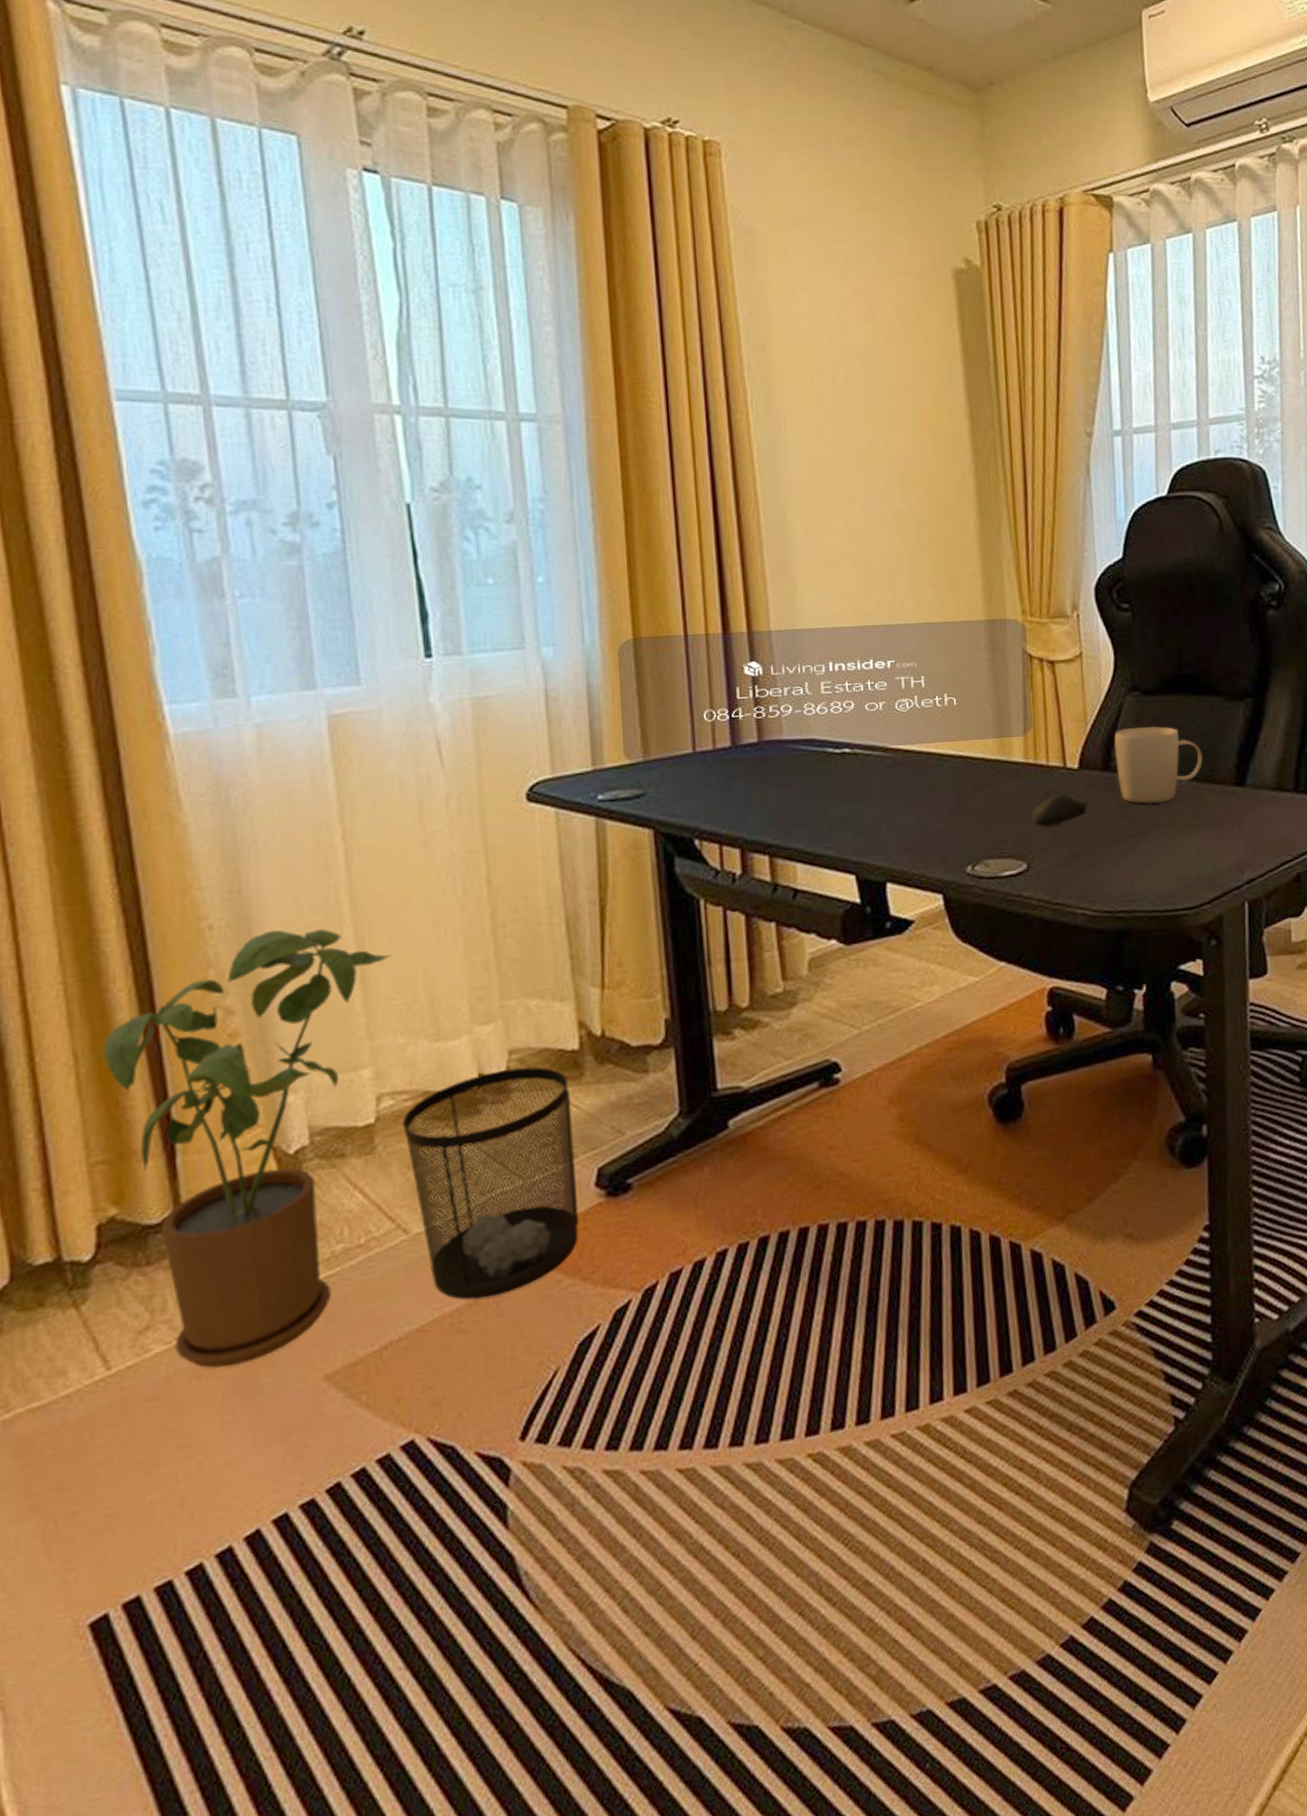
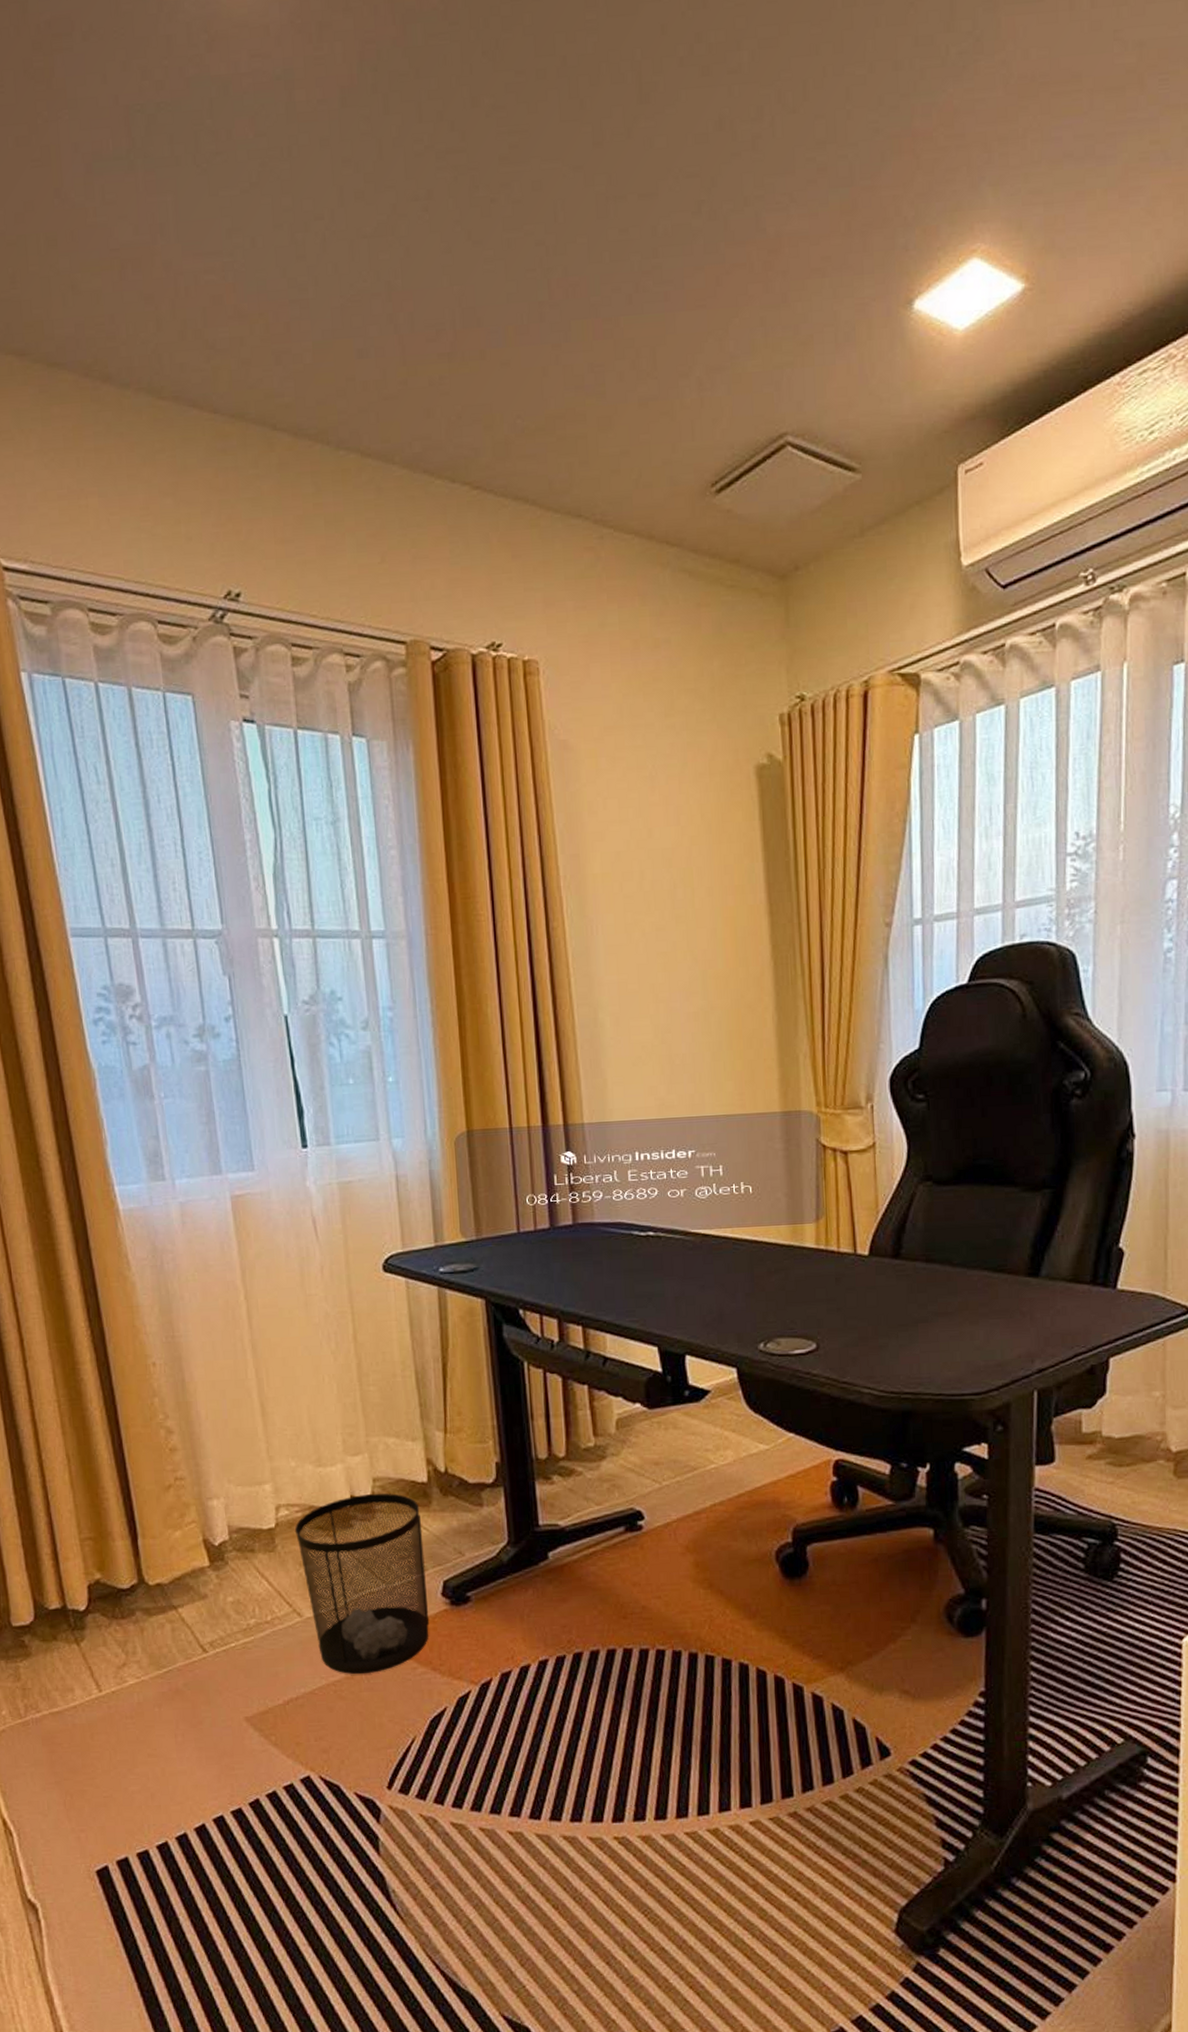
house plant: present [103,928,391,1368] -> none [86,1369,283,1701]
computer mouse: present [1032,793,1088,826] -> none [822,1278,878,1309]
mug: present [1114,726,1203,804] -> none [905,1216,995,1292]

